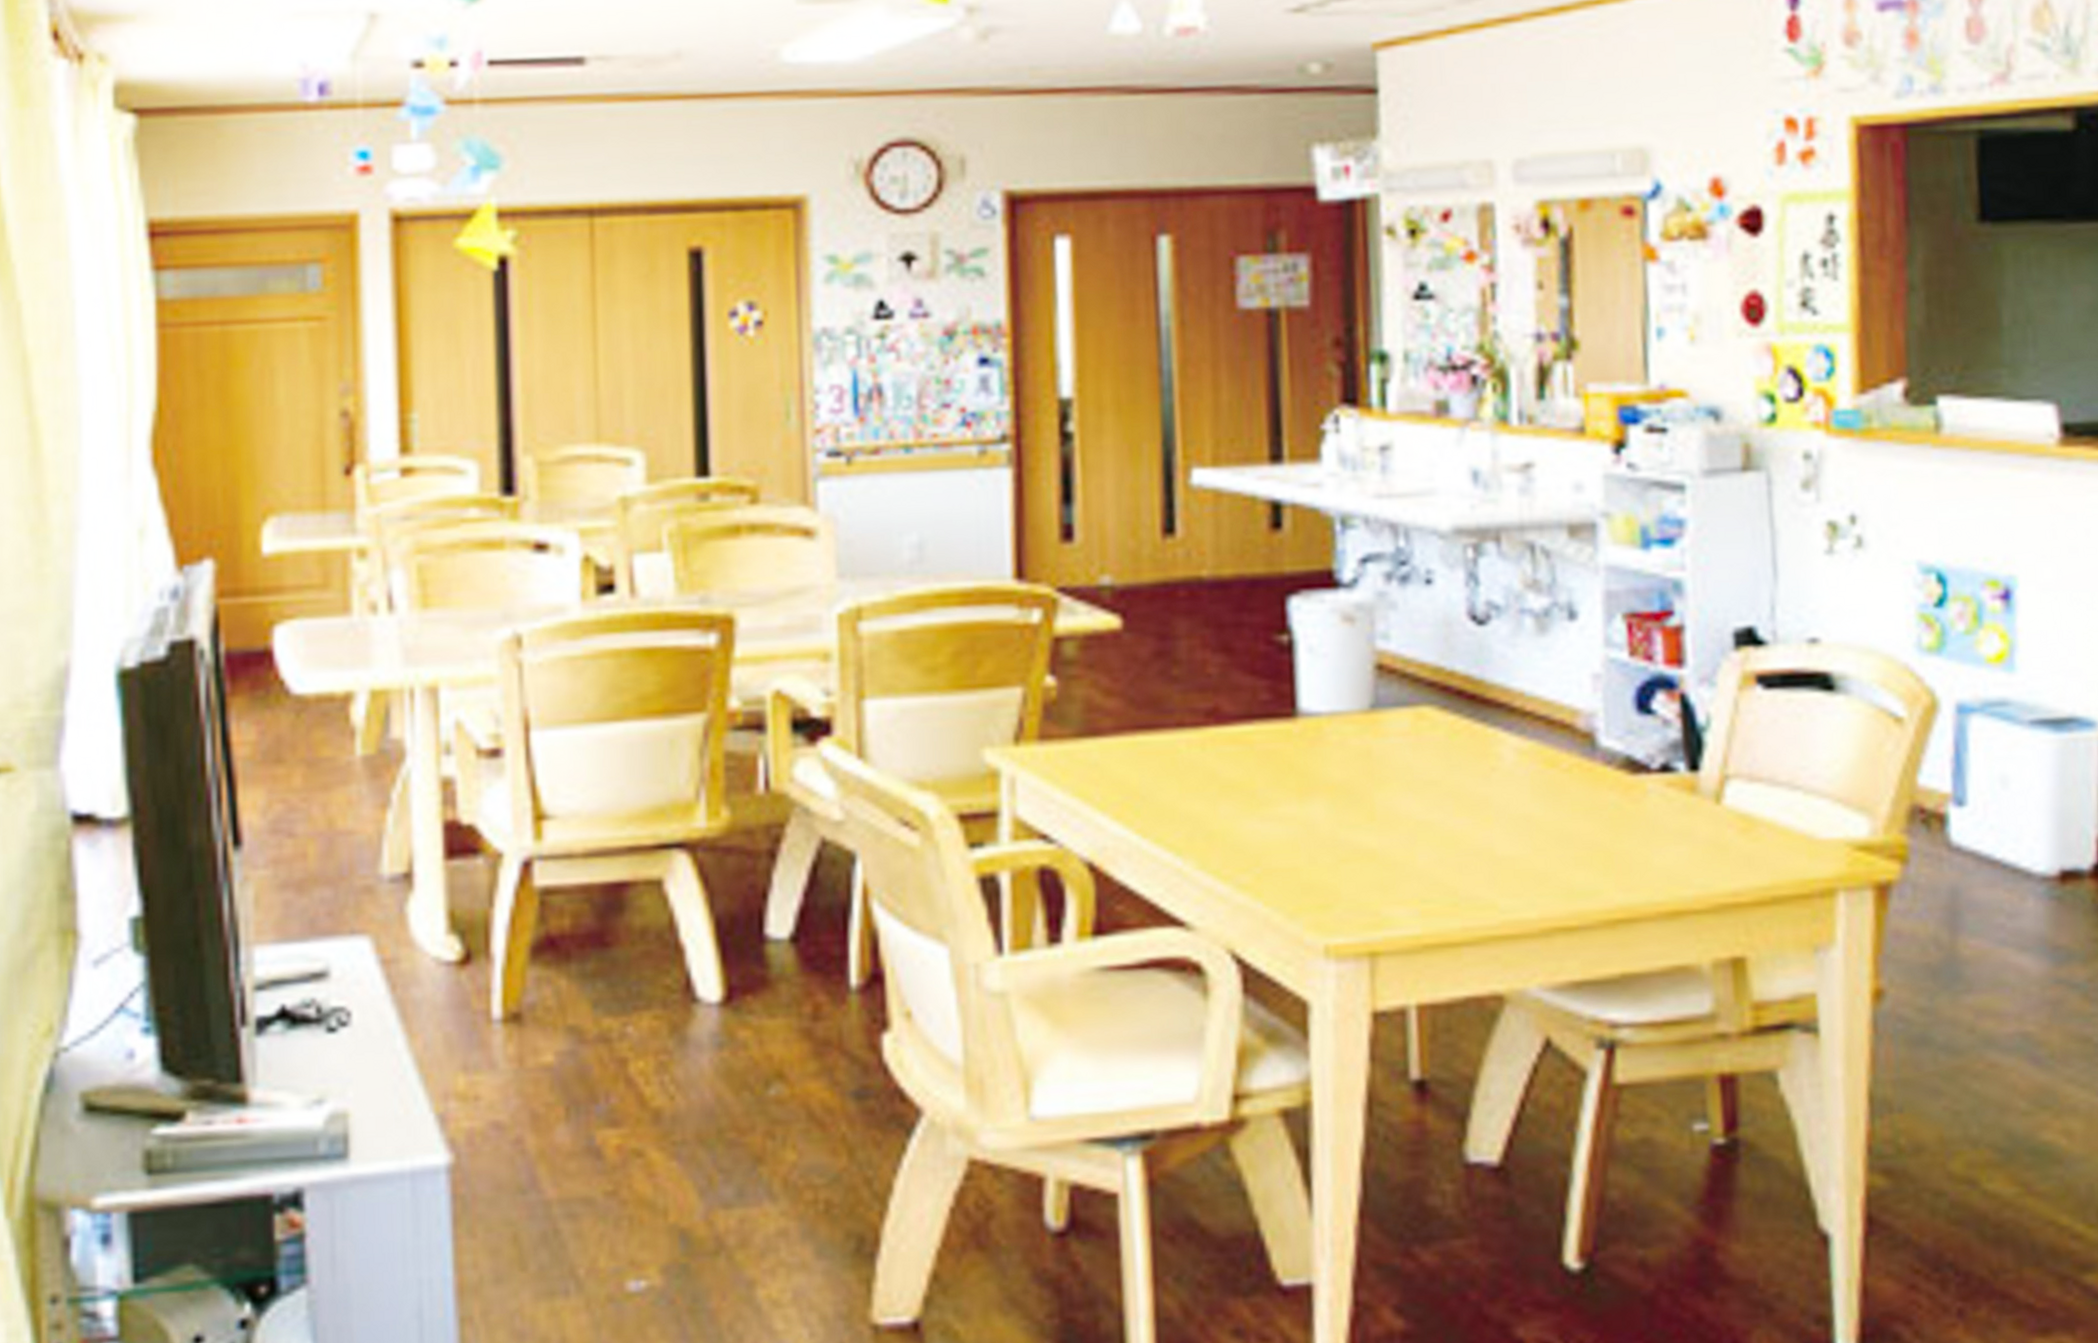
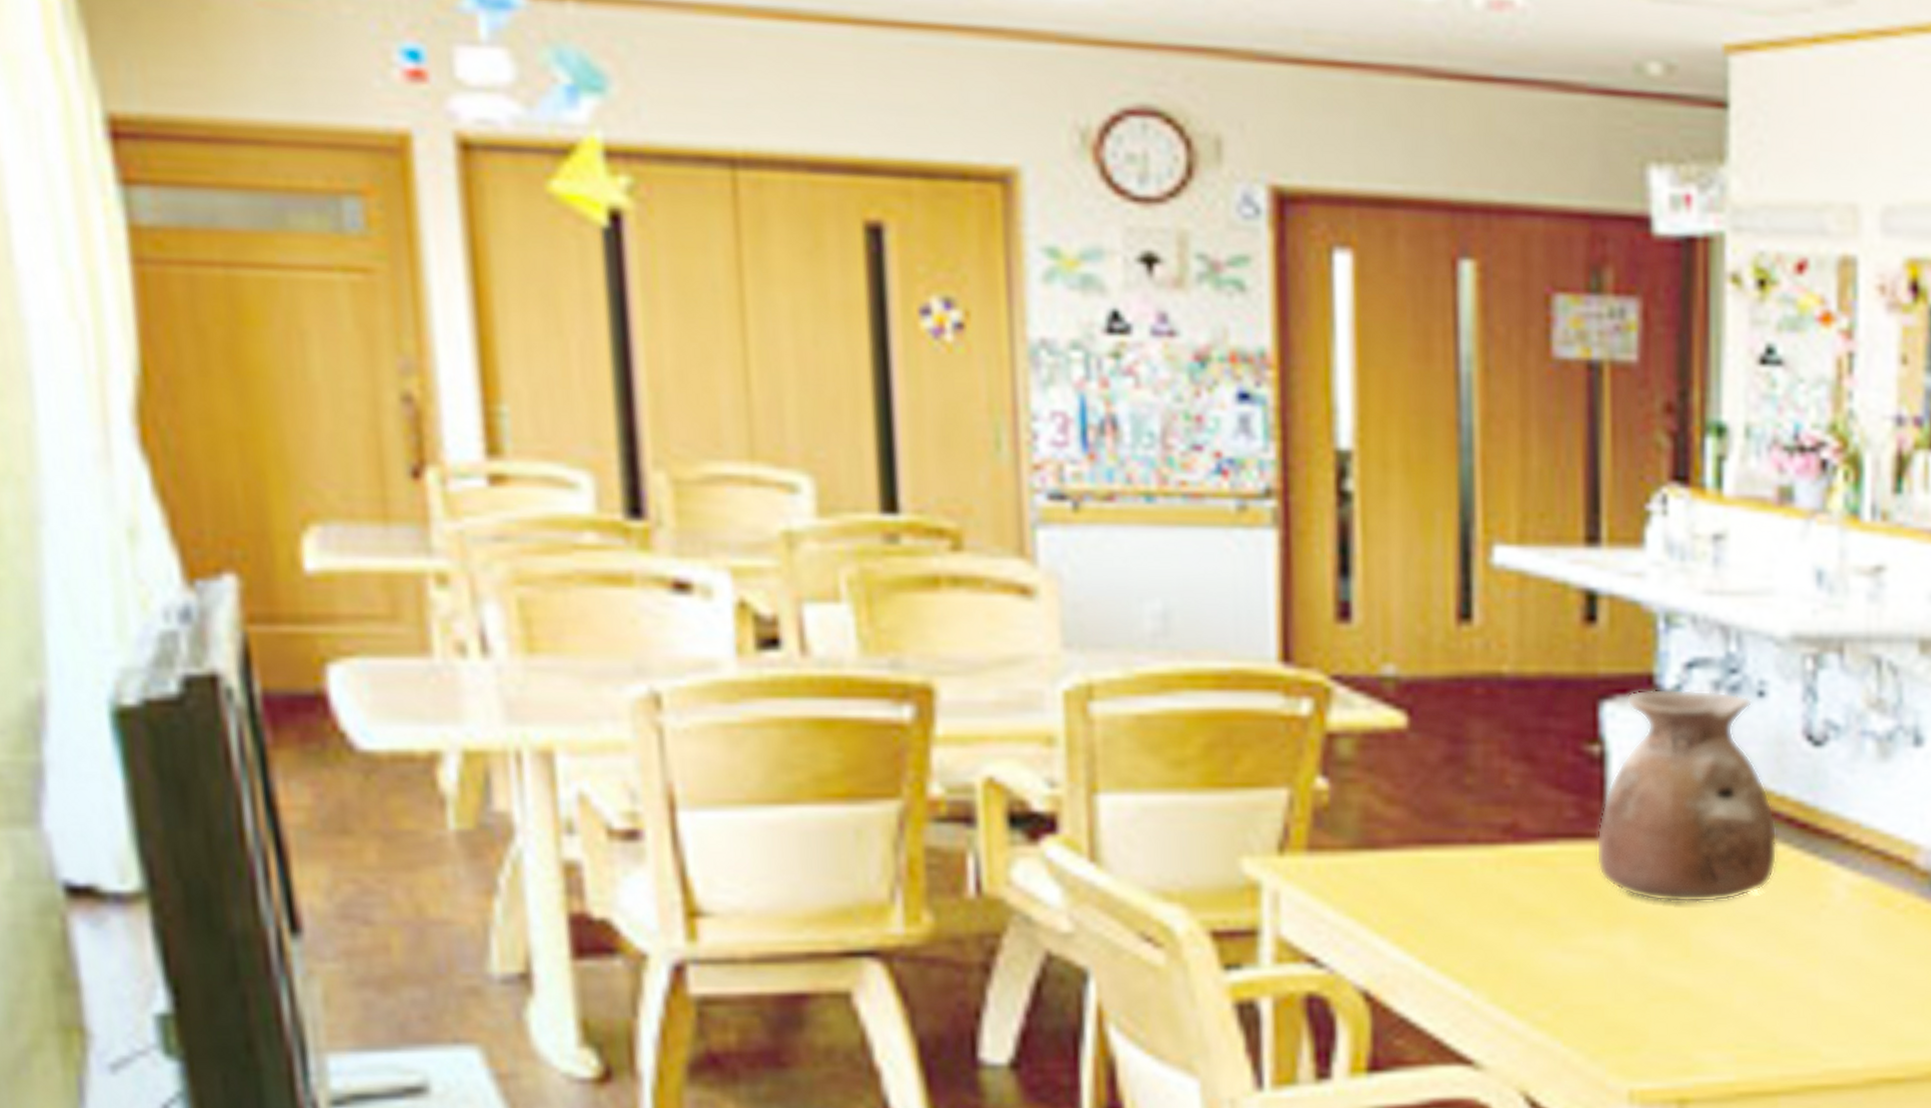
vase: none [1287,581,1450,772] -> present [1596,688,1777,903]

